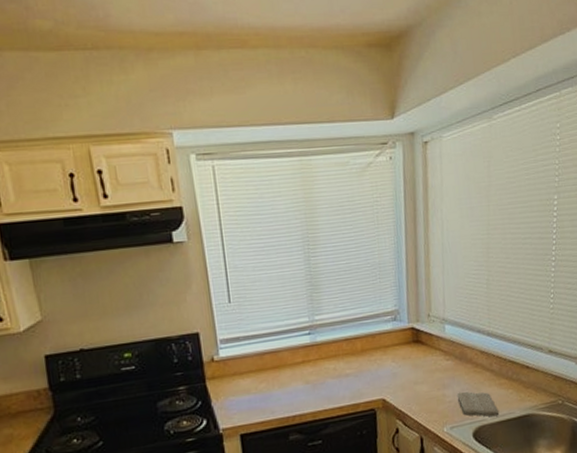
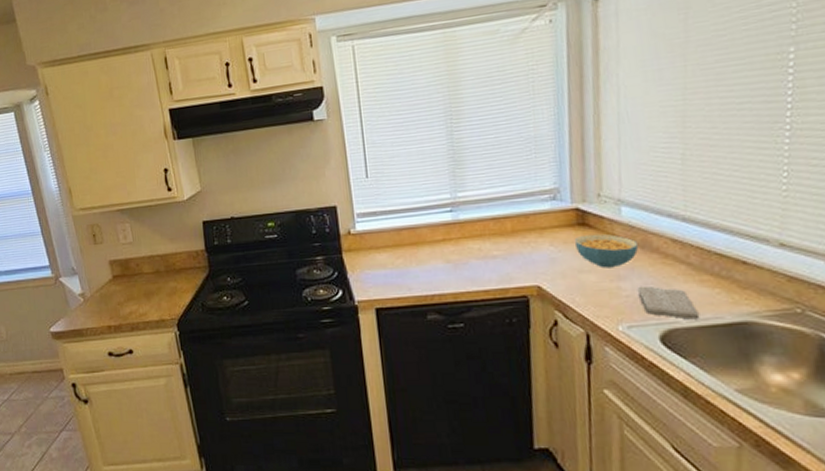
cereal bowl: none [410,349,458,379] -> present [574,234,639,268]

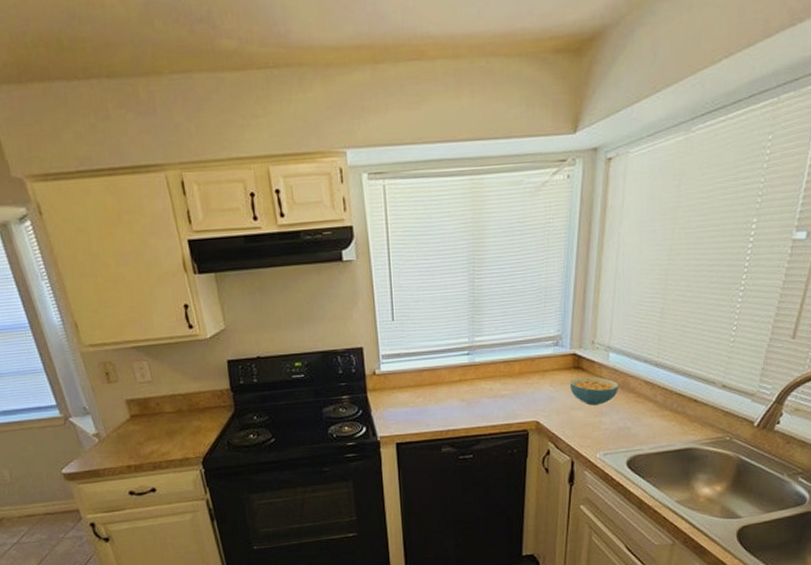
washcloth: present [637,286,700,320] -> none [614,420,658,447]

